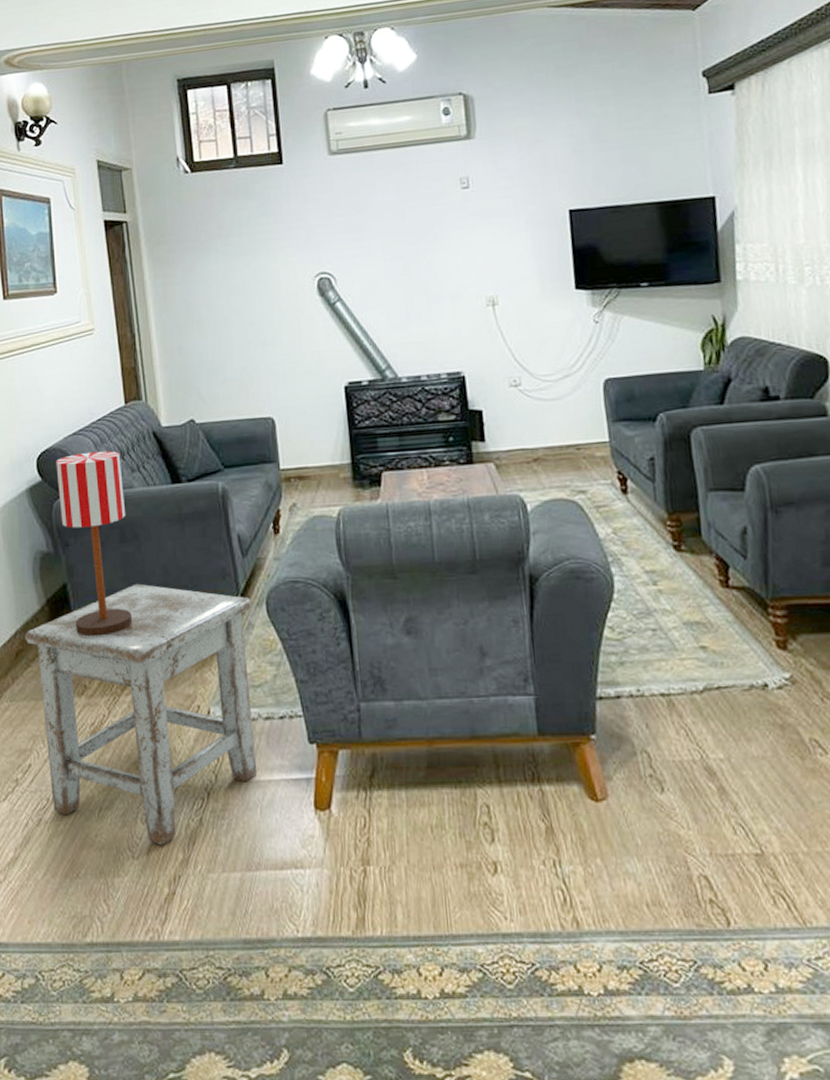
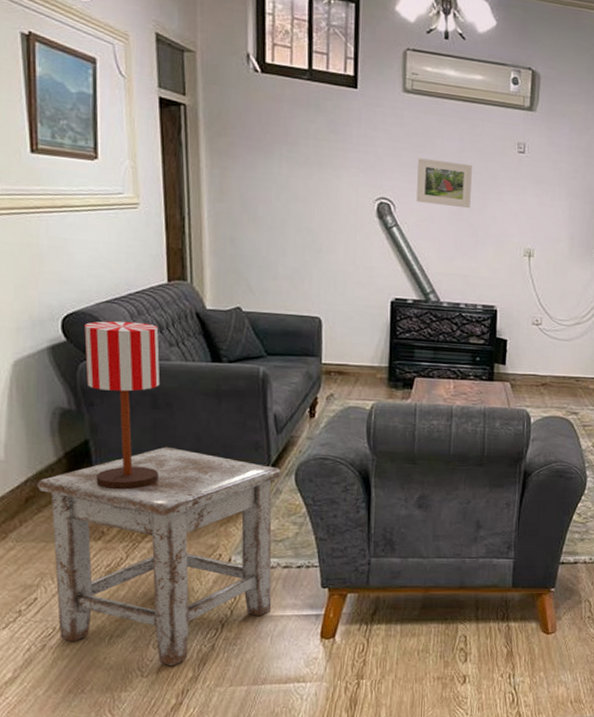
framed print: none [352,214,417,269] -> present [416,158,472,208]

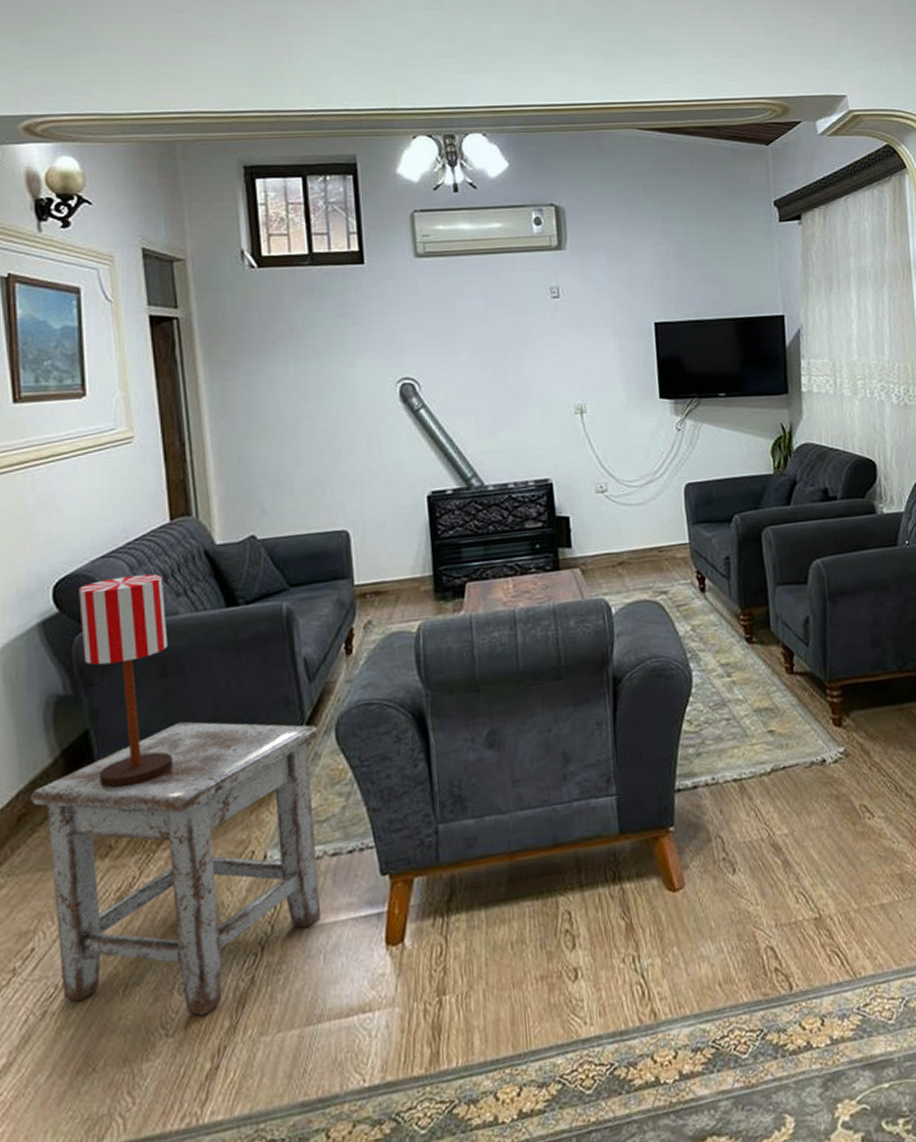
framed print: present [416,158,472,208] -> none [439,321,506,376]

